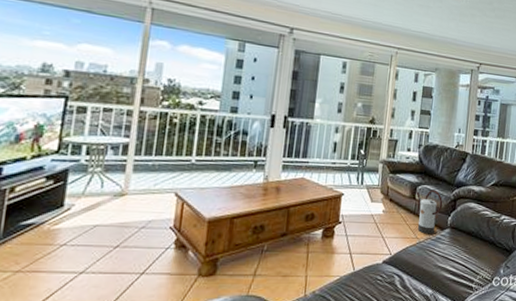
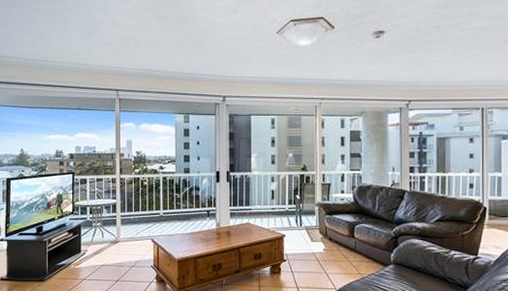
watering can: present [416,189,443,234] -> none [354,228,384,270]

